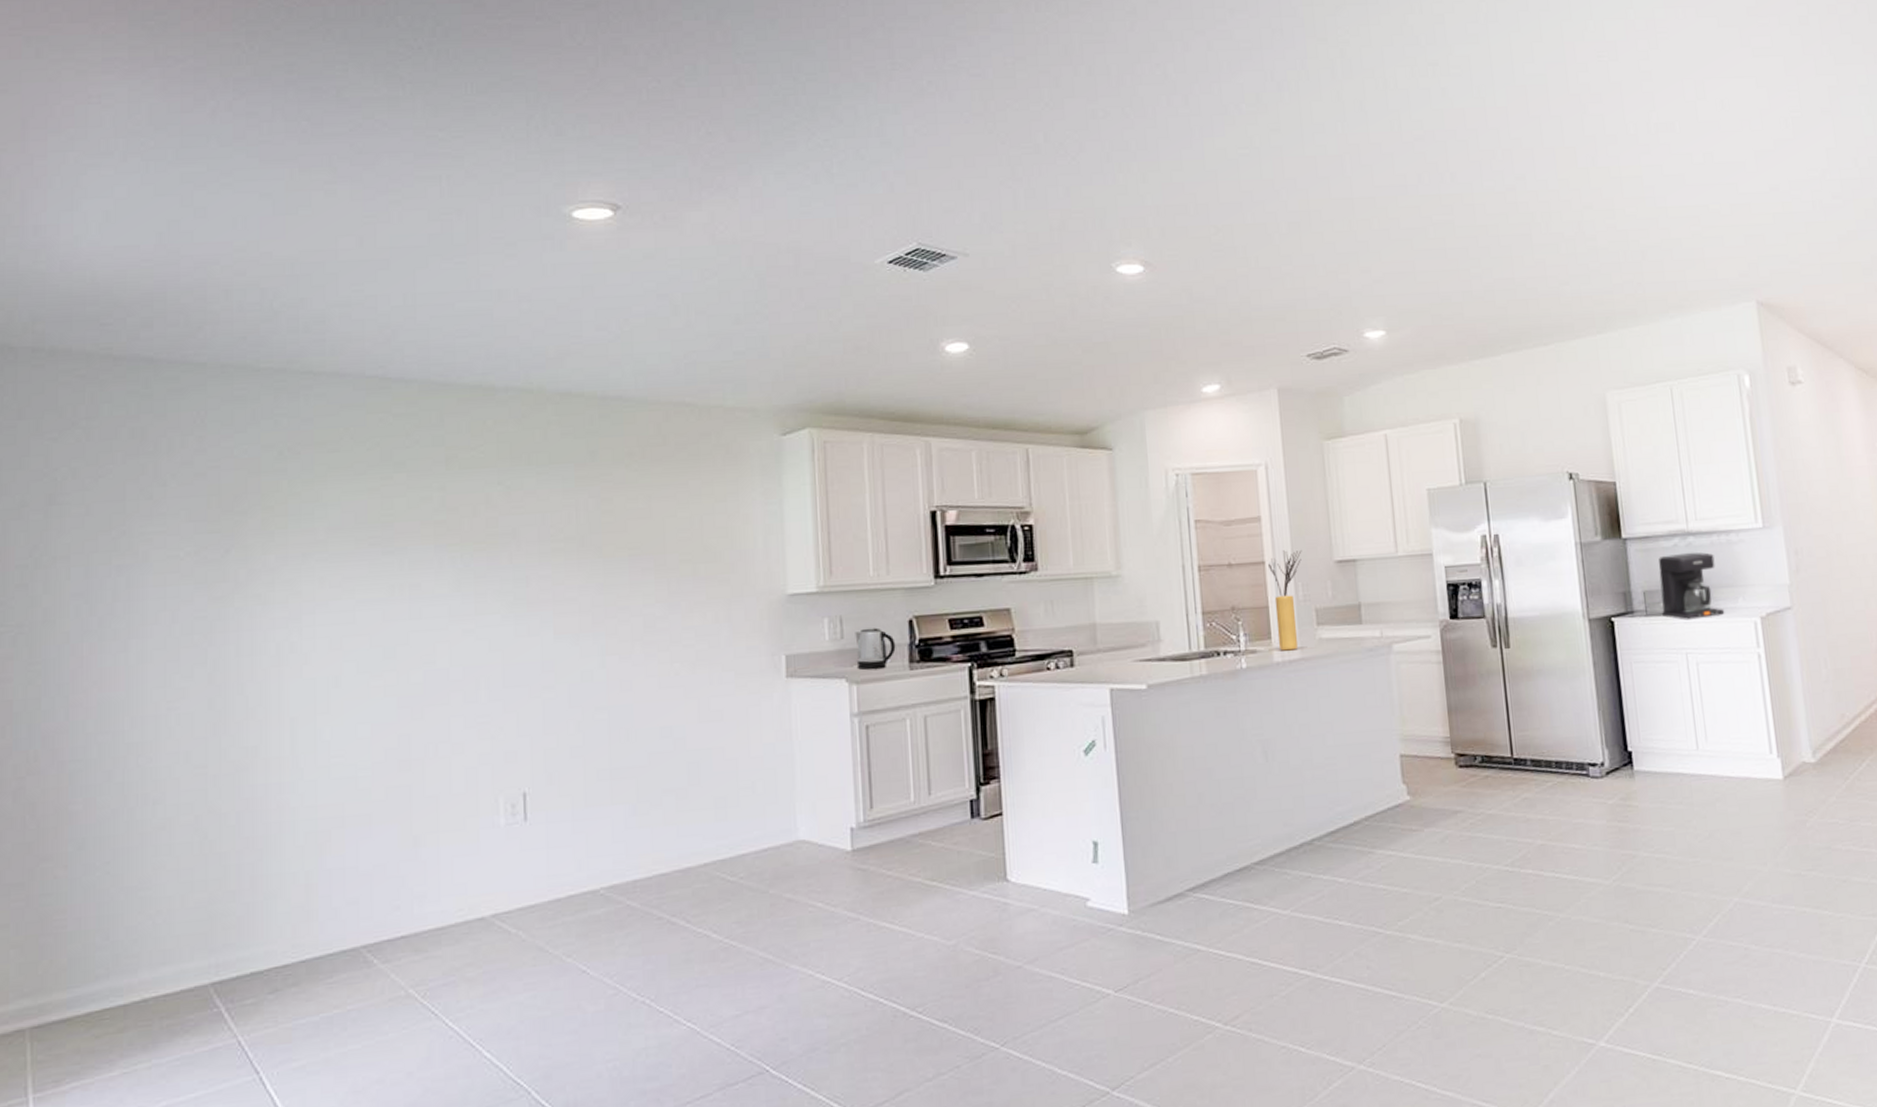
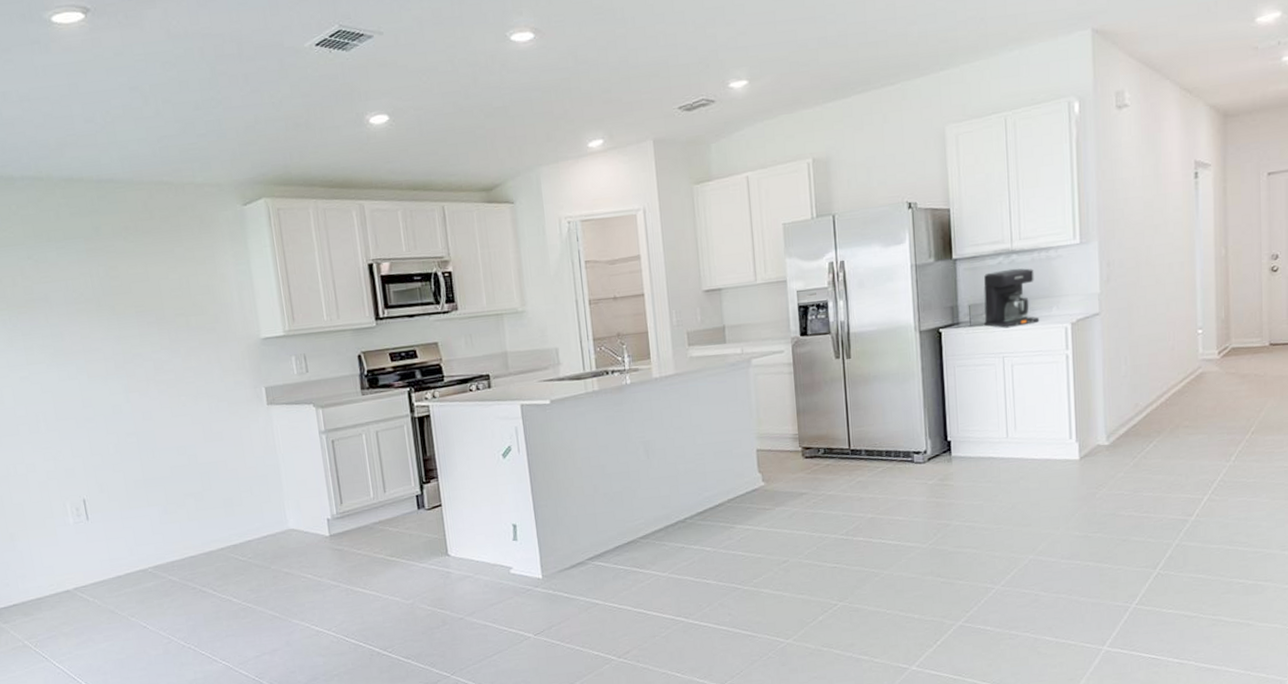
kettle: present [855,627,896,671] -> none [316,362,350,397]
vase: present [1268,550,1302,651] -> none [647,283,675,369]

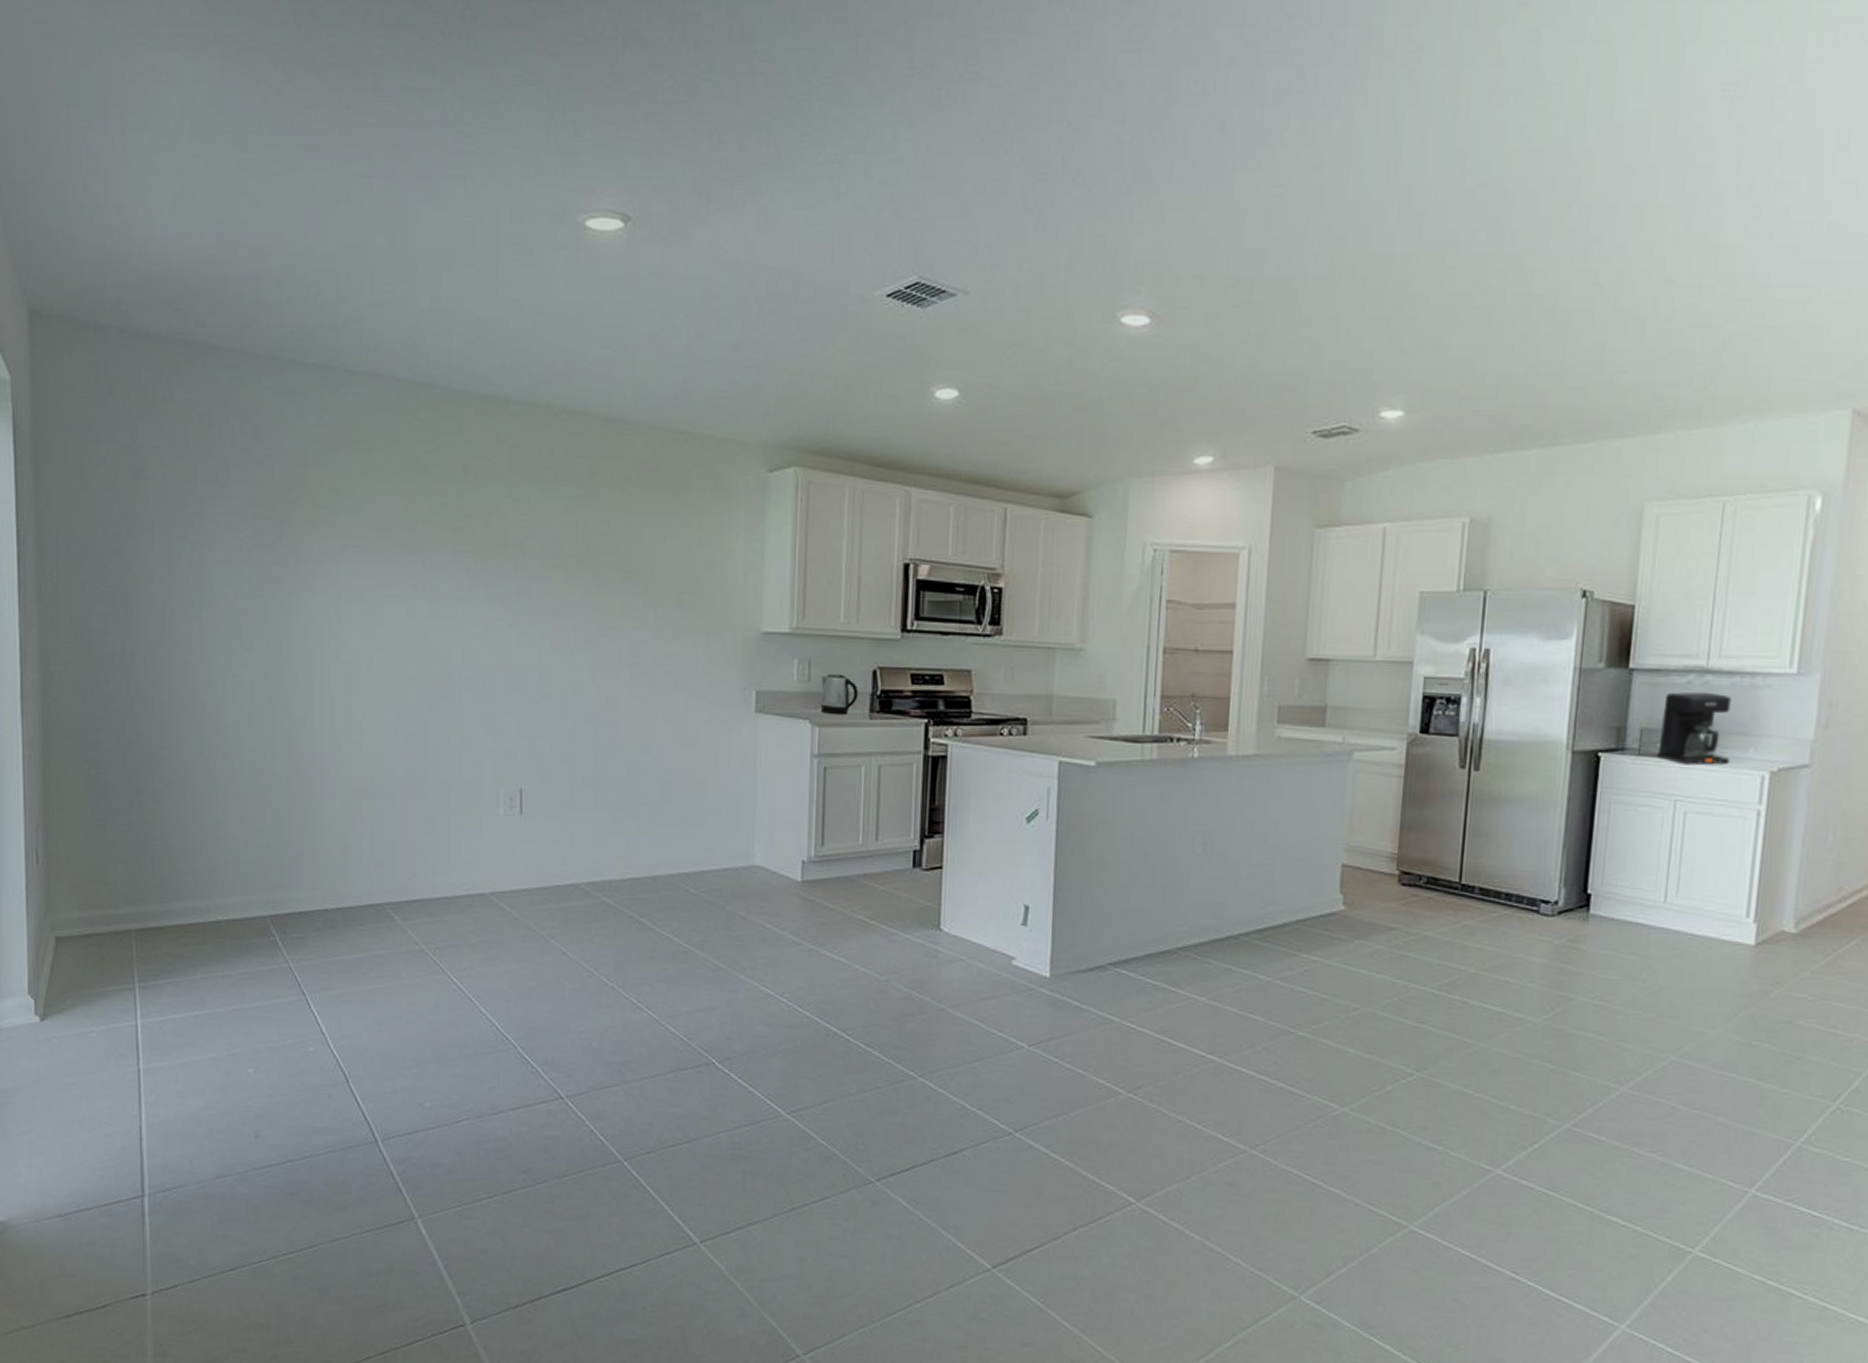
kettle: none [316,362,350,397] -> present [820,673,859,716]

